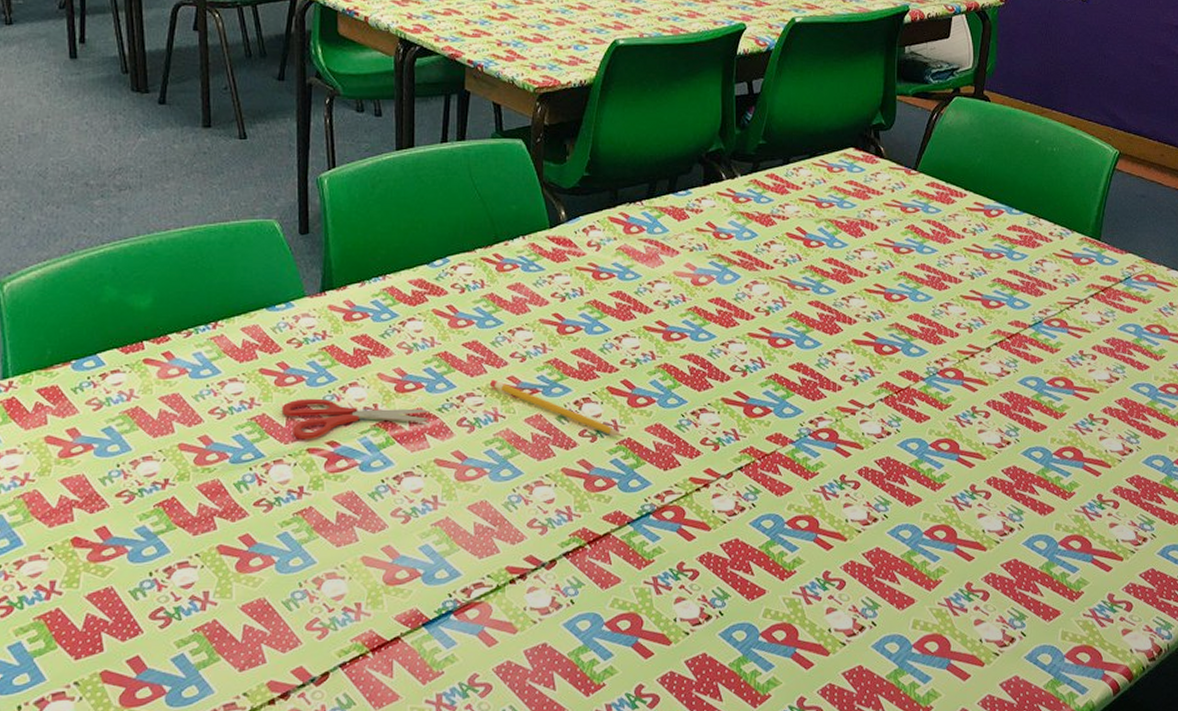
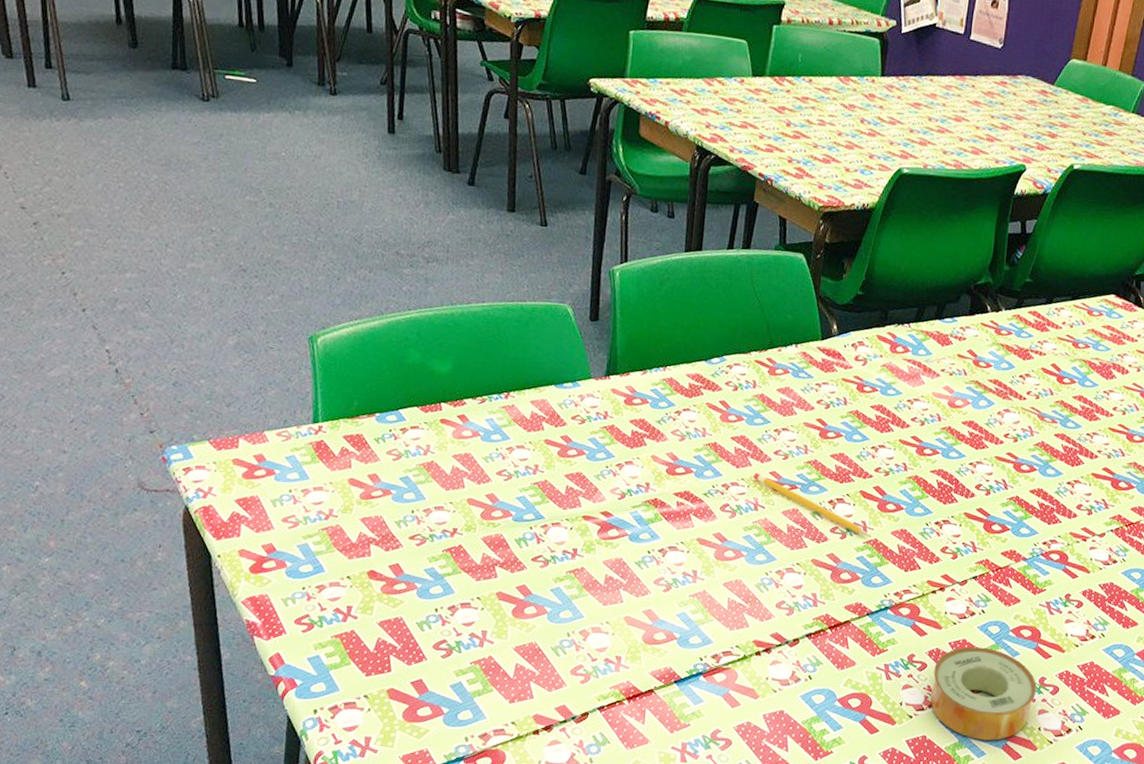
scissors: present [281,398,431,440] -> none [562,470,698,508]
adhesive tape: none [707,545,821,651] -> present [930,646,1037,741]

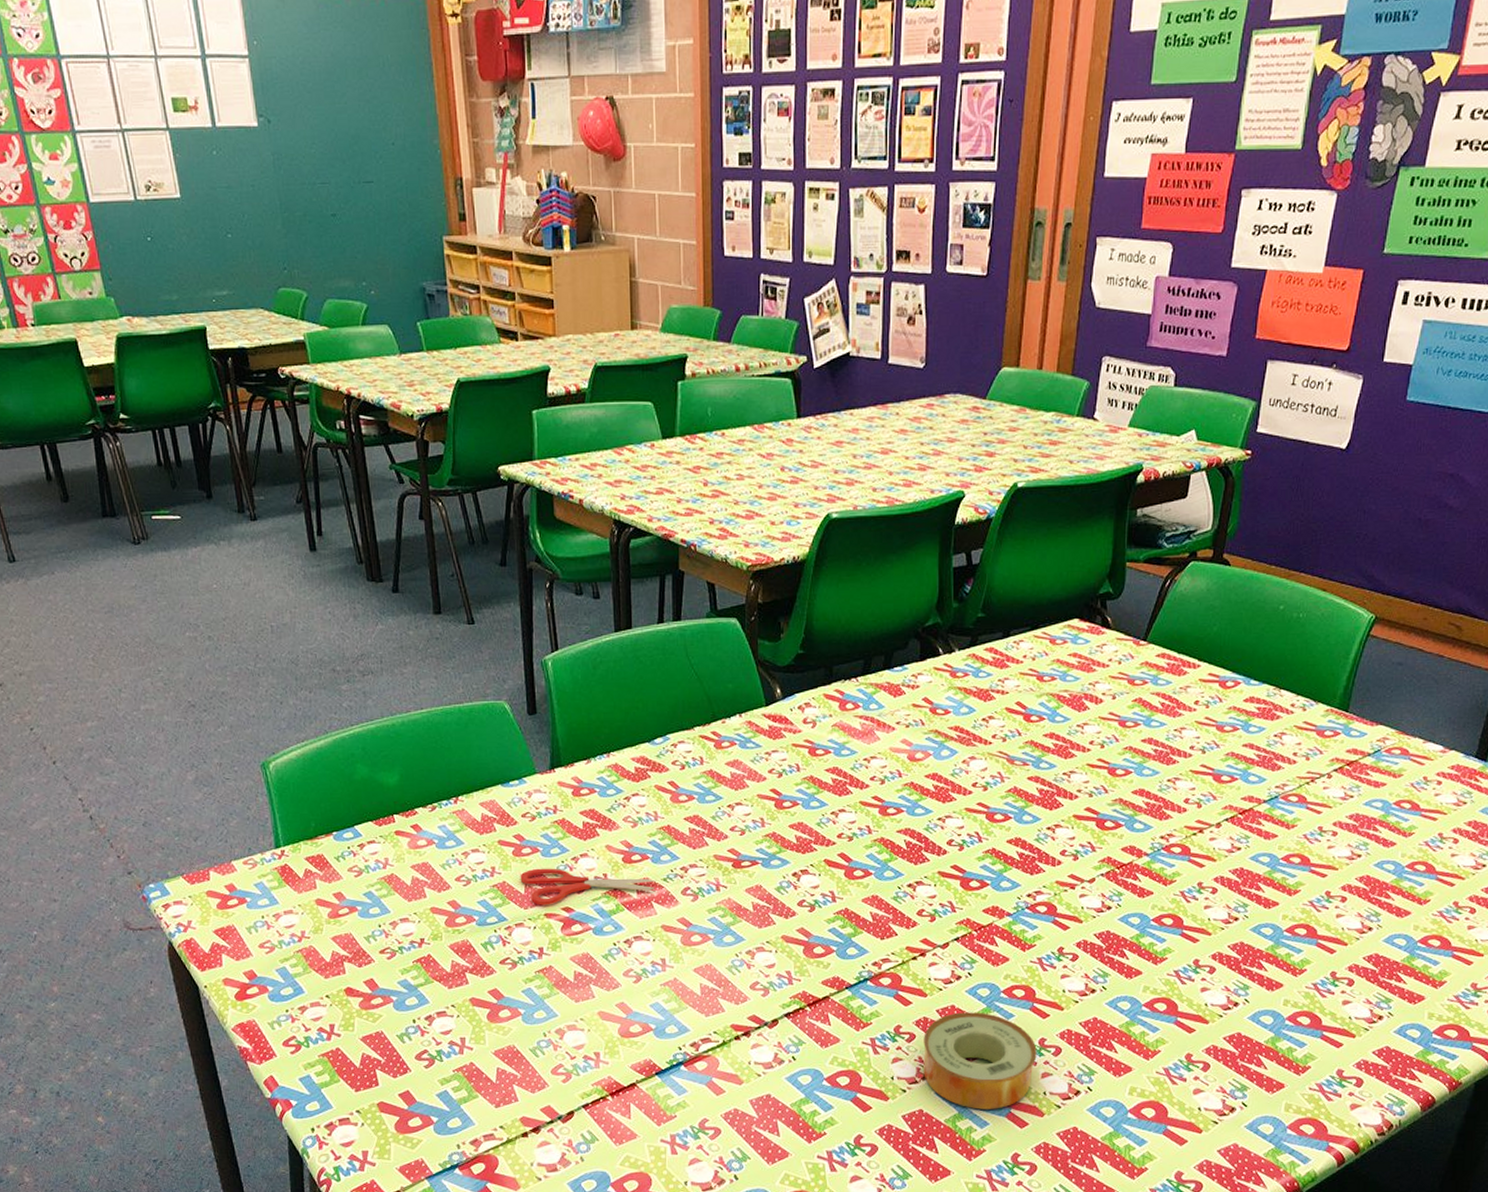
scissors: none [562,470,698,508] -> present [520,868,657,906]
pencil: present [753,472,872,537] -> none [712,852,842,907]

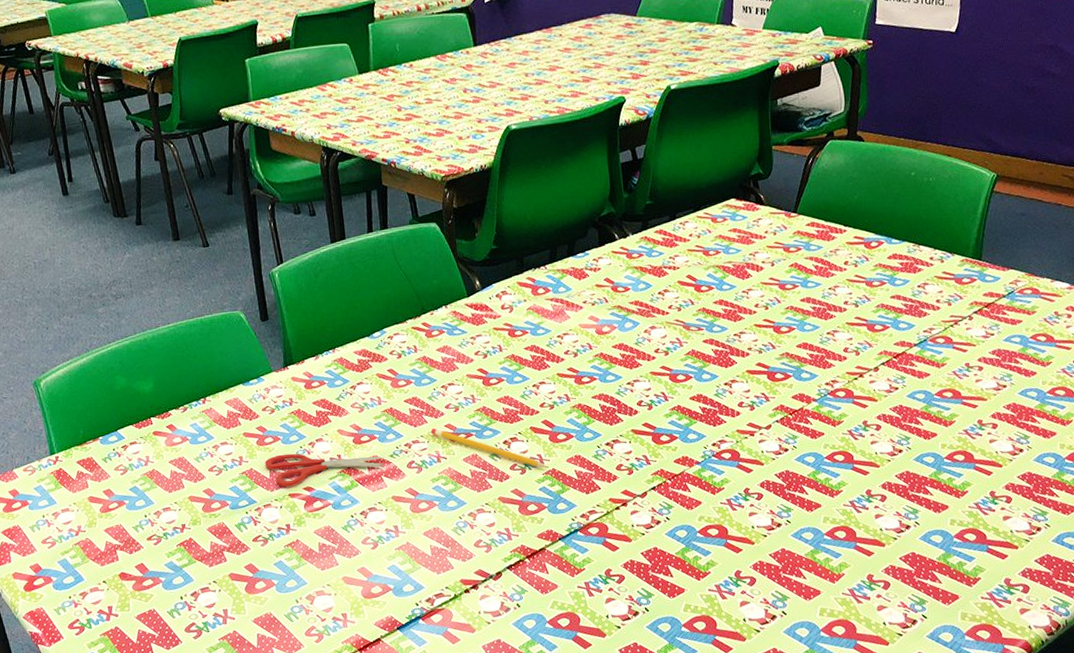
pencil: none [712,852,842,907] -> present [431,428,549,468]
adhesive tape: present [923,1012,1037,1110] -> none [632,551,734,639]

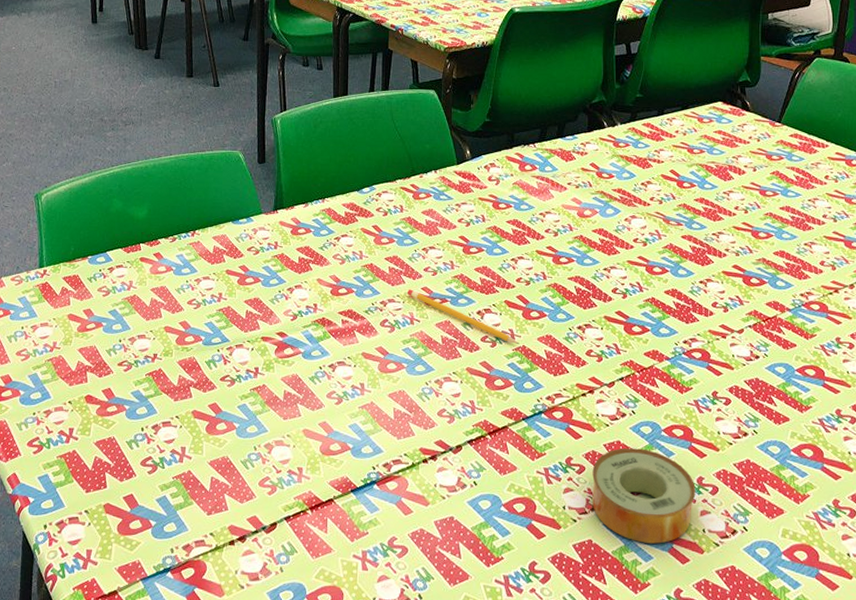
scissors: present [264,453,385,487] -> none [242,296,360,330]
adhesive tape: none [632,551,734,639] -> present [592,448,696,544]

